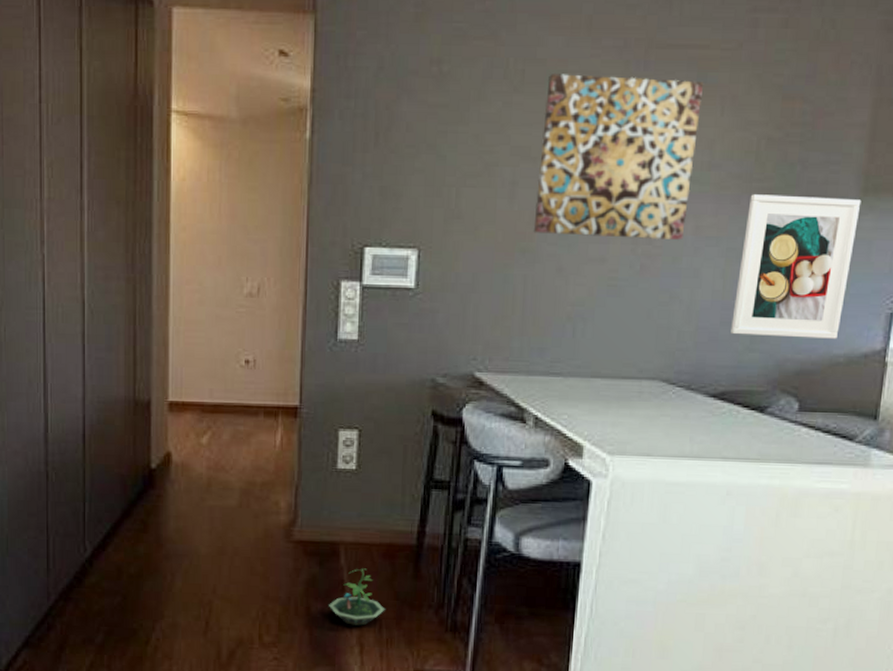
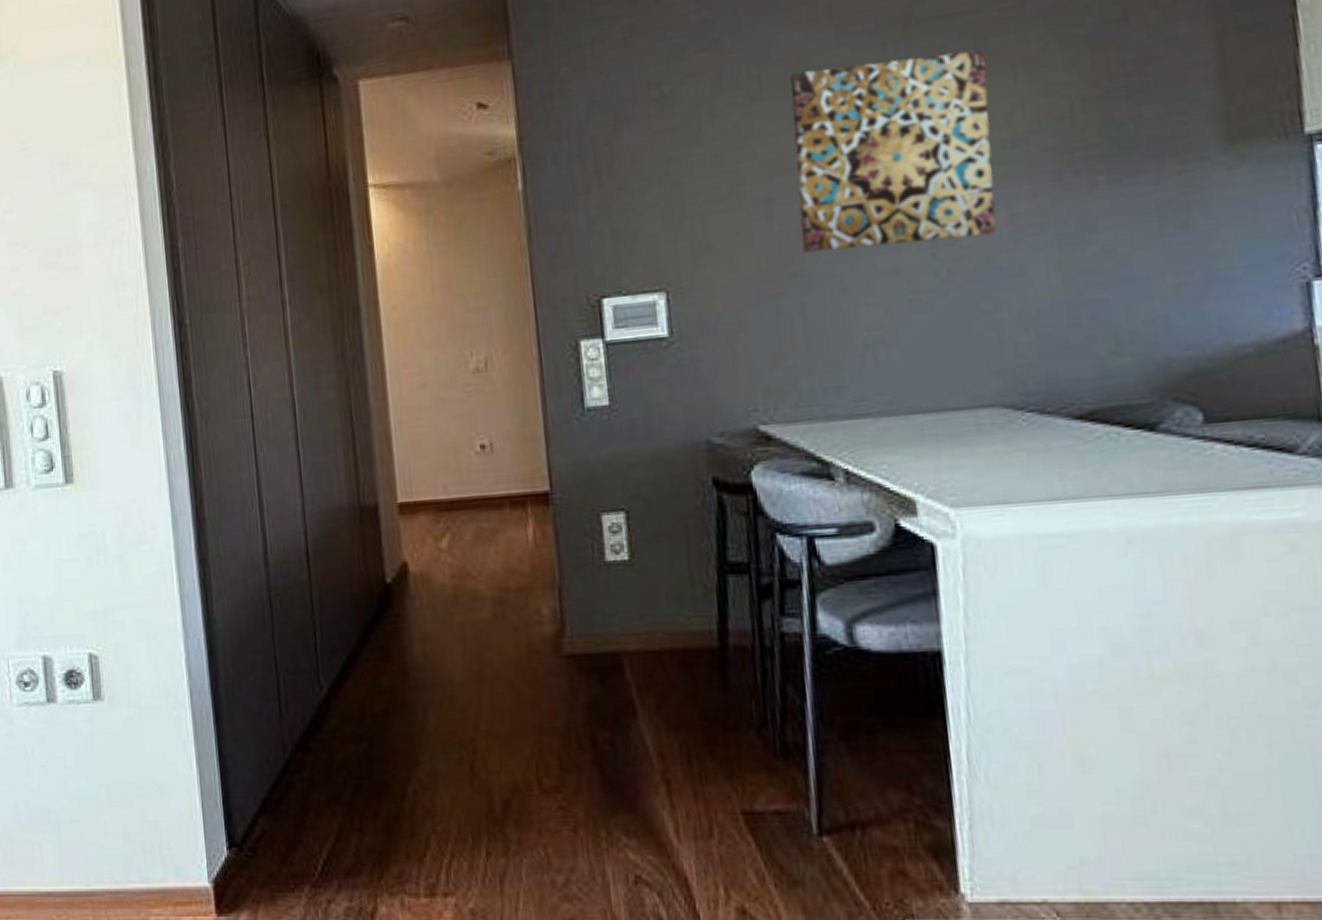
terrarium: present [329,568,385,626] -> none [619,682,692,757]
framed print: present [731,194,862,339] -> none [1074,150,1237,338]

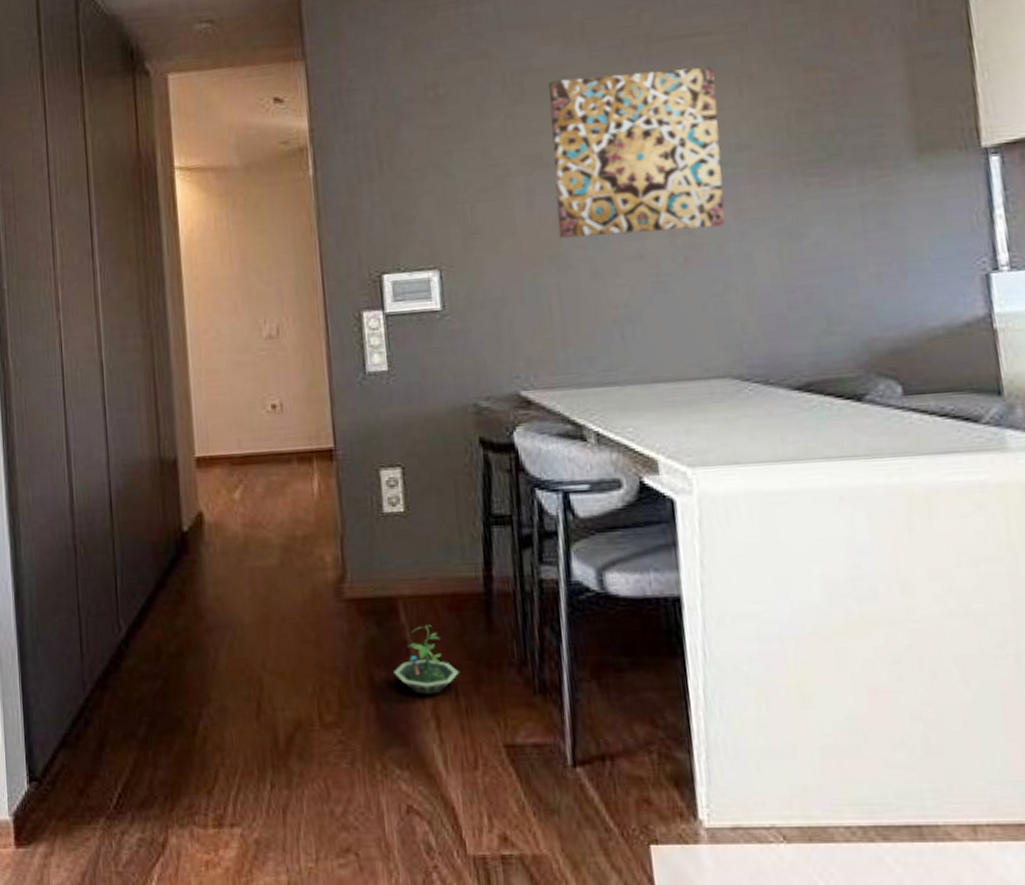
terrarium: none [619,682,692,757] -> present [394,625,459,694]

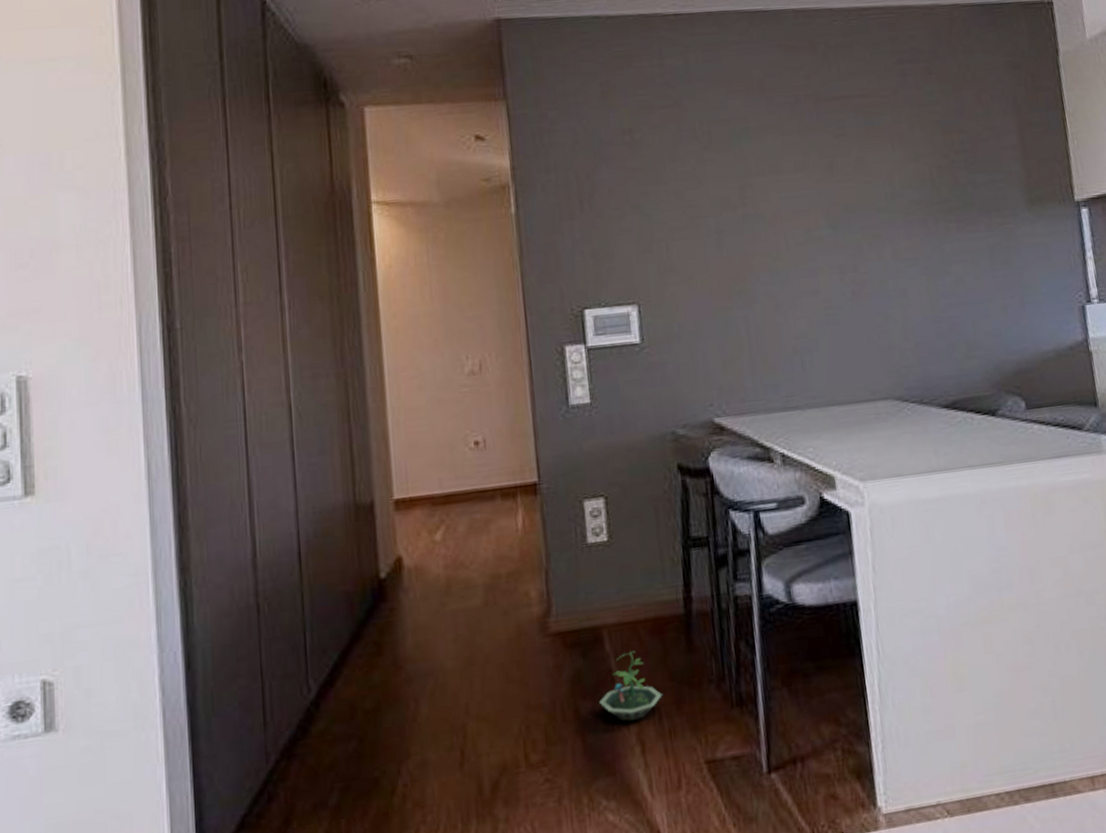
wall art: present [549,66,726,239] -> none [733,124,885,275]

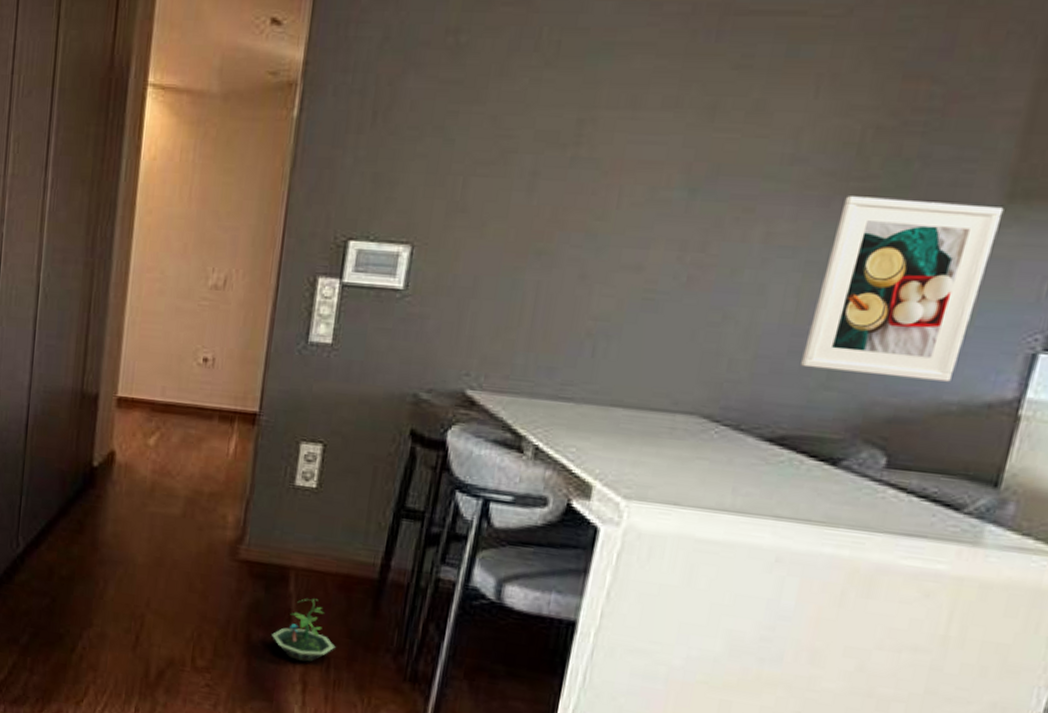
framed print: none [934,210,1042,345] -> present [801,196,1004,382]

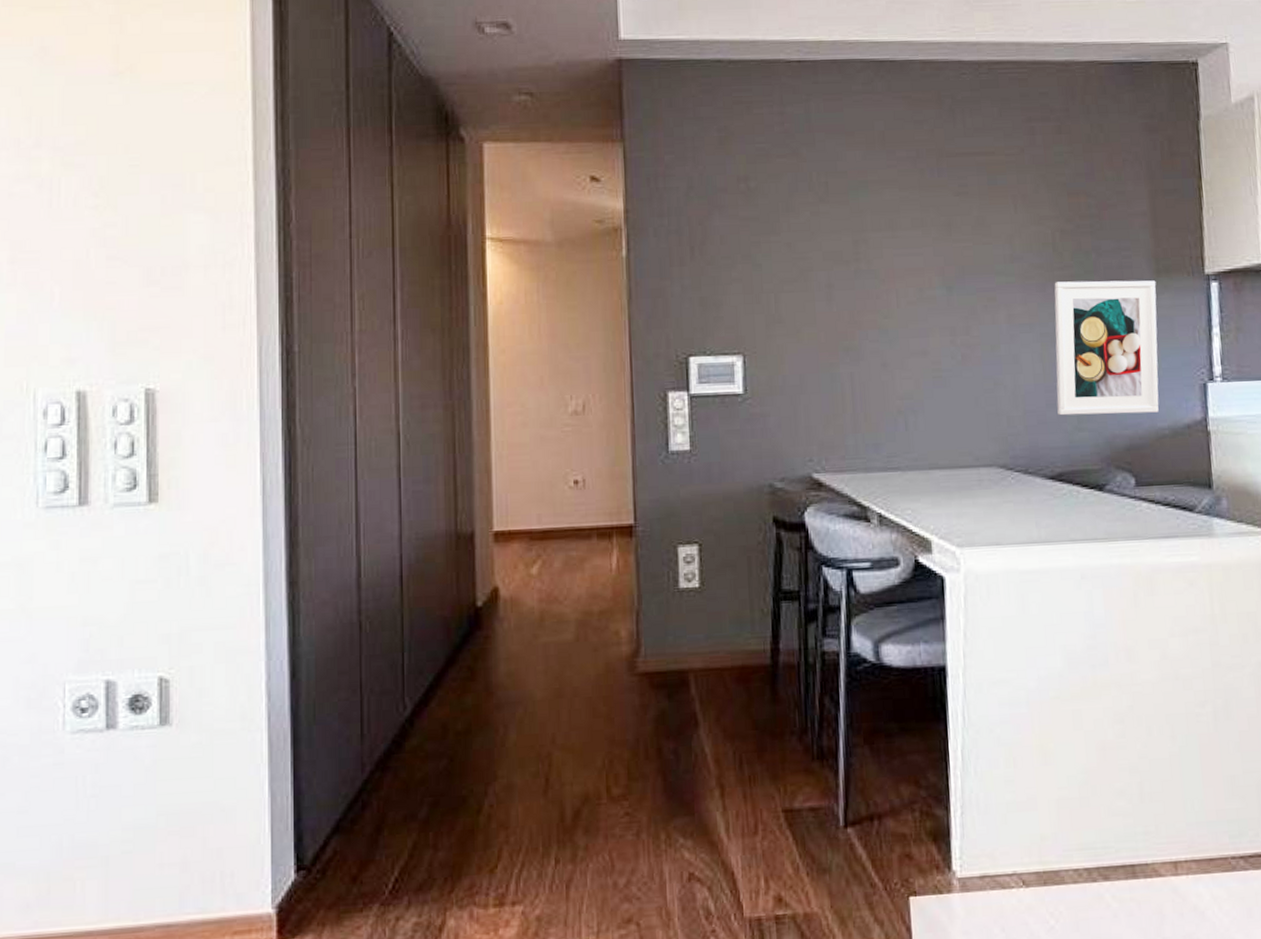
terrarium: present [272,598,336,662] -> none [682,697,744,764]

